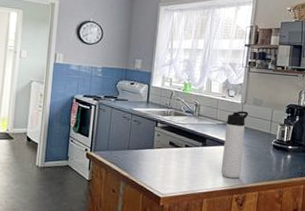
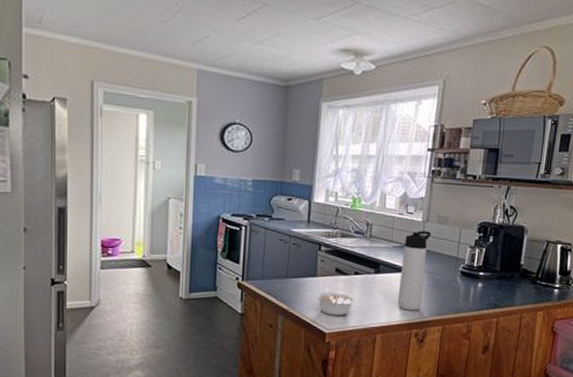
legume: none [152,162,186,183] -> present [315,292,356,316]

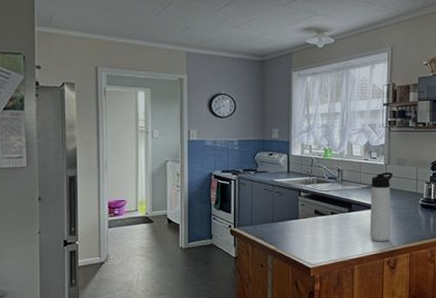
legume: present [315,292,356,316] -> none [298,231,334,252]

